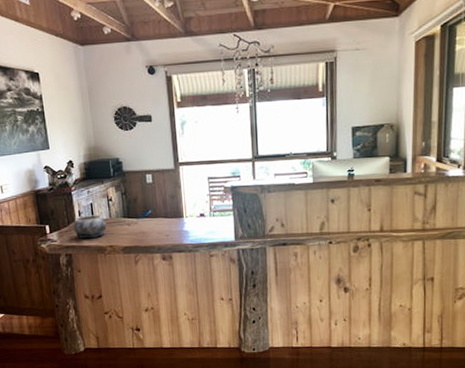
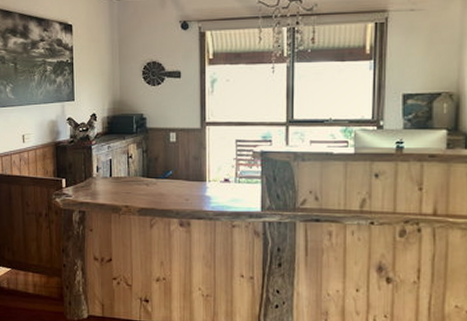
decorative bowl: present [73,214,107,239] -> none [90,171,124,197]

